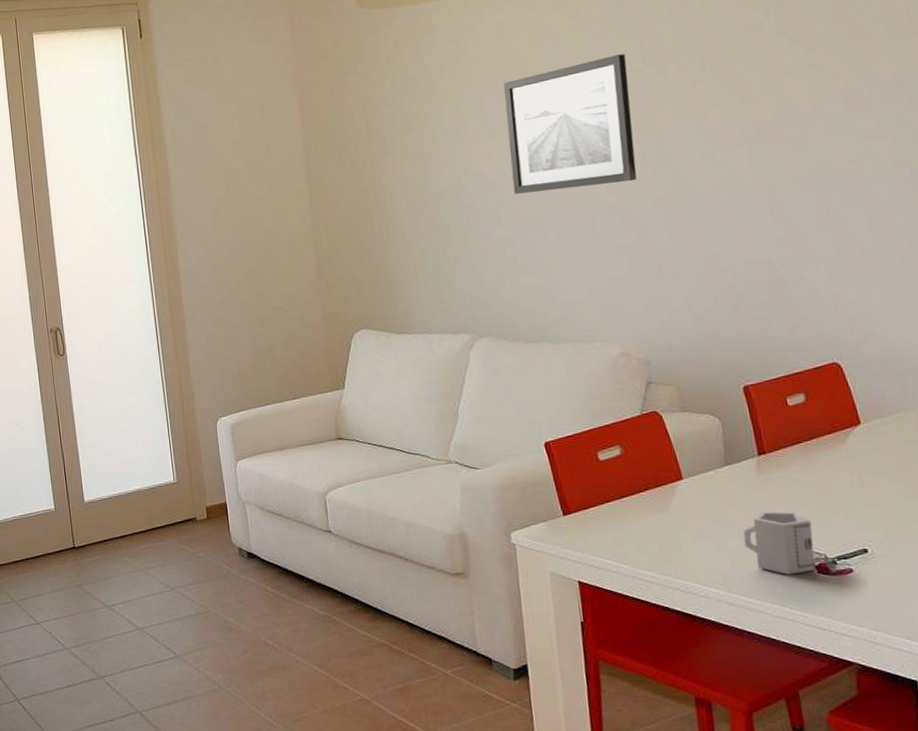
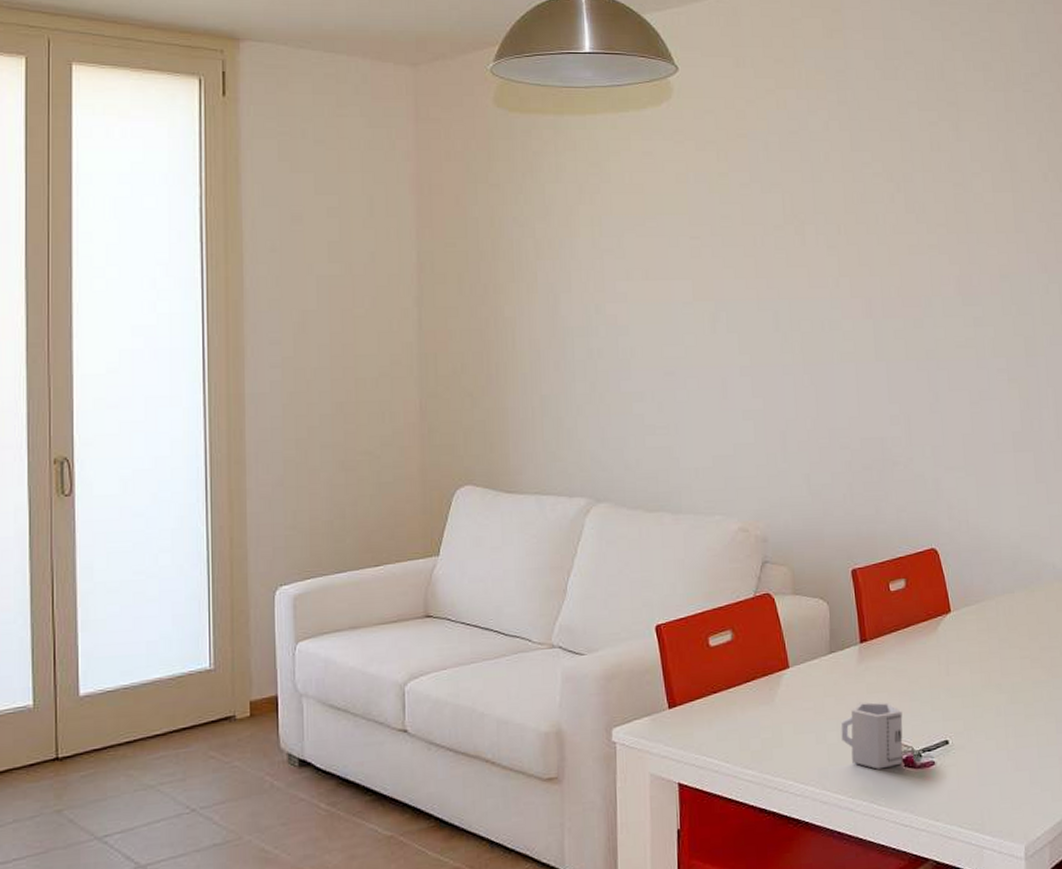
wall art: present [503,54,637,194] -> none [644,207,770,345]

